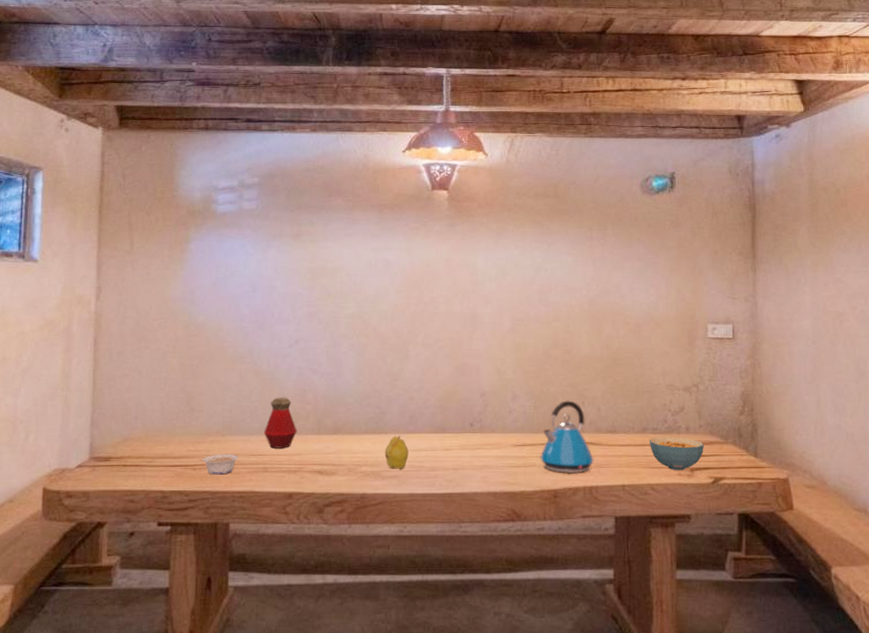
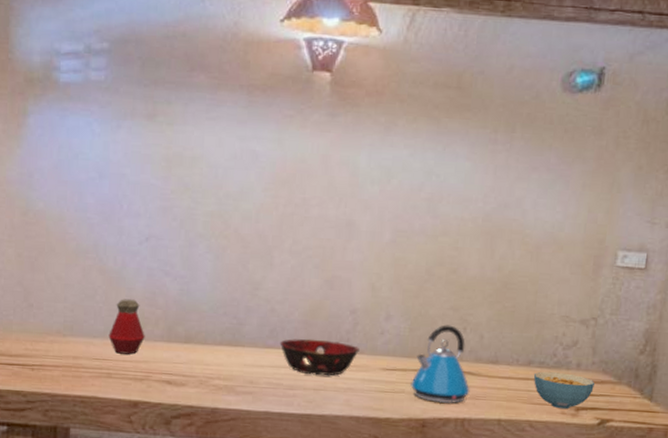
legume: present [199,454,238,475] -> none [37,355,80,377]
fruit: present [384,435,409,469] -> none [240,349,267,385]
decorative bowl: none [419,422,491,456] -> present [279,338,360,376]

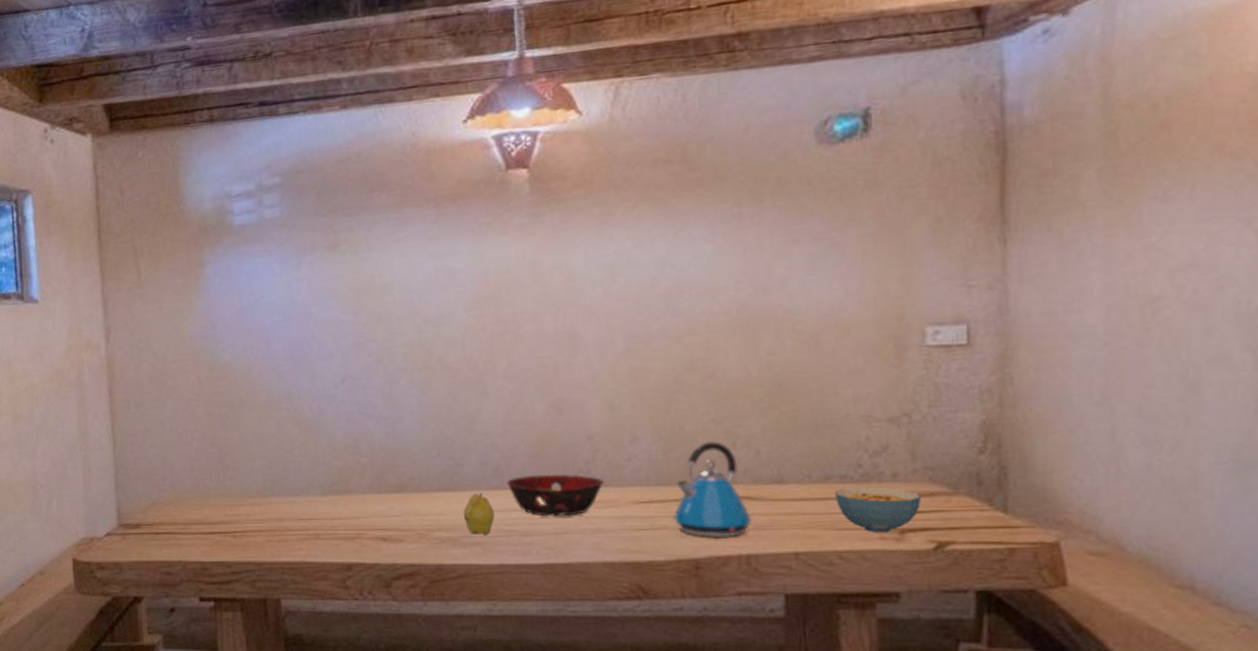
bottle: present [108,299,145,355] -> none [312,449,352,511]
fruit: none [240,349,267,385] -> present [463,492,495,534]

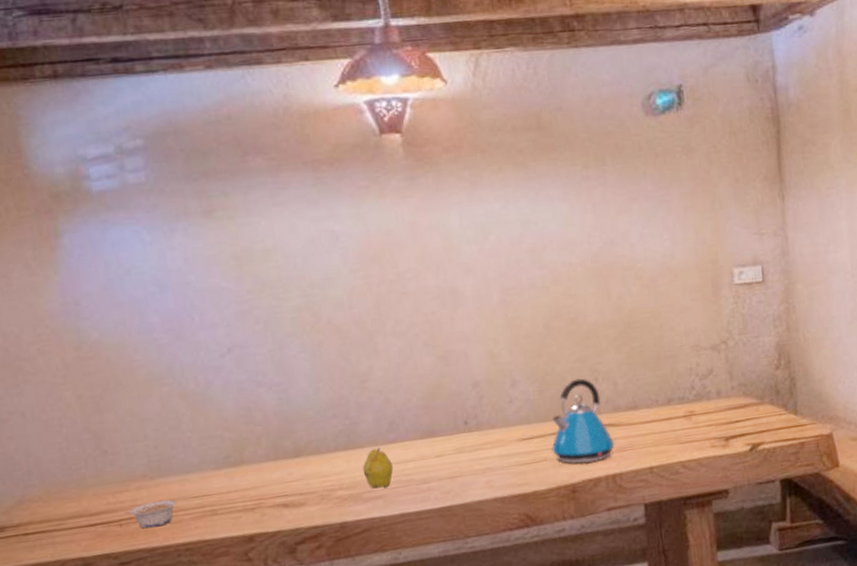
legume: none [239,518,284,543] -> present [124,499,176,529]
decorative bowl: present [506,474,604,517] -> none [402,420,491,464]
cereal bowl: present [834,487,921,533] -> none [675,403,739,443]

